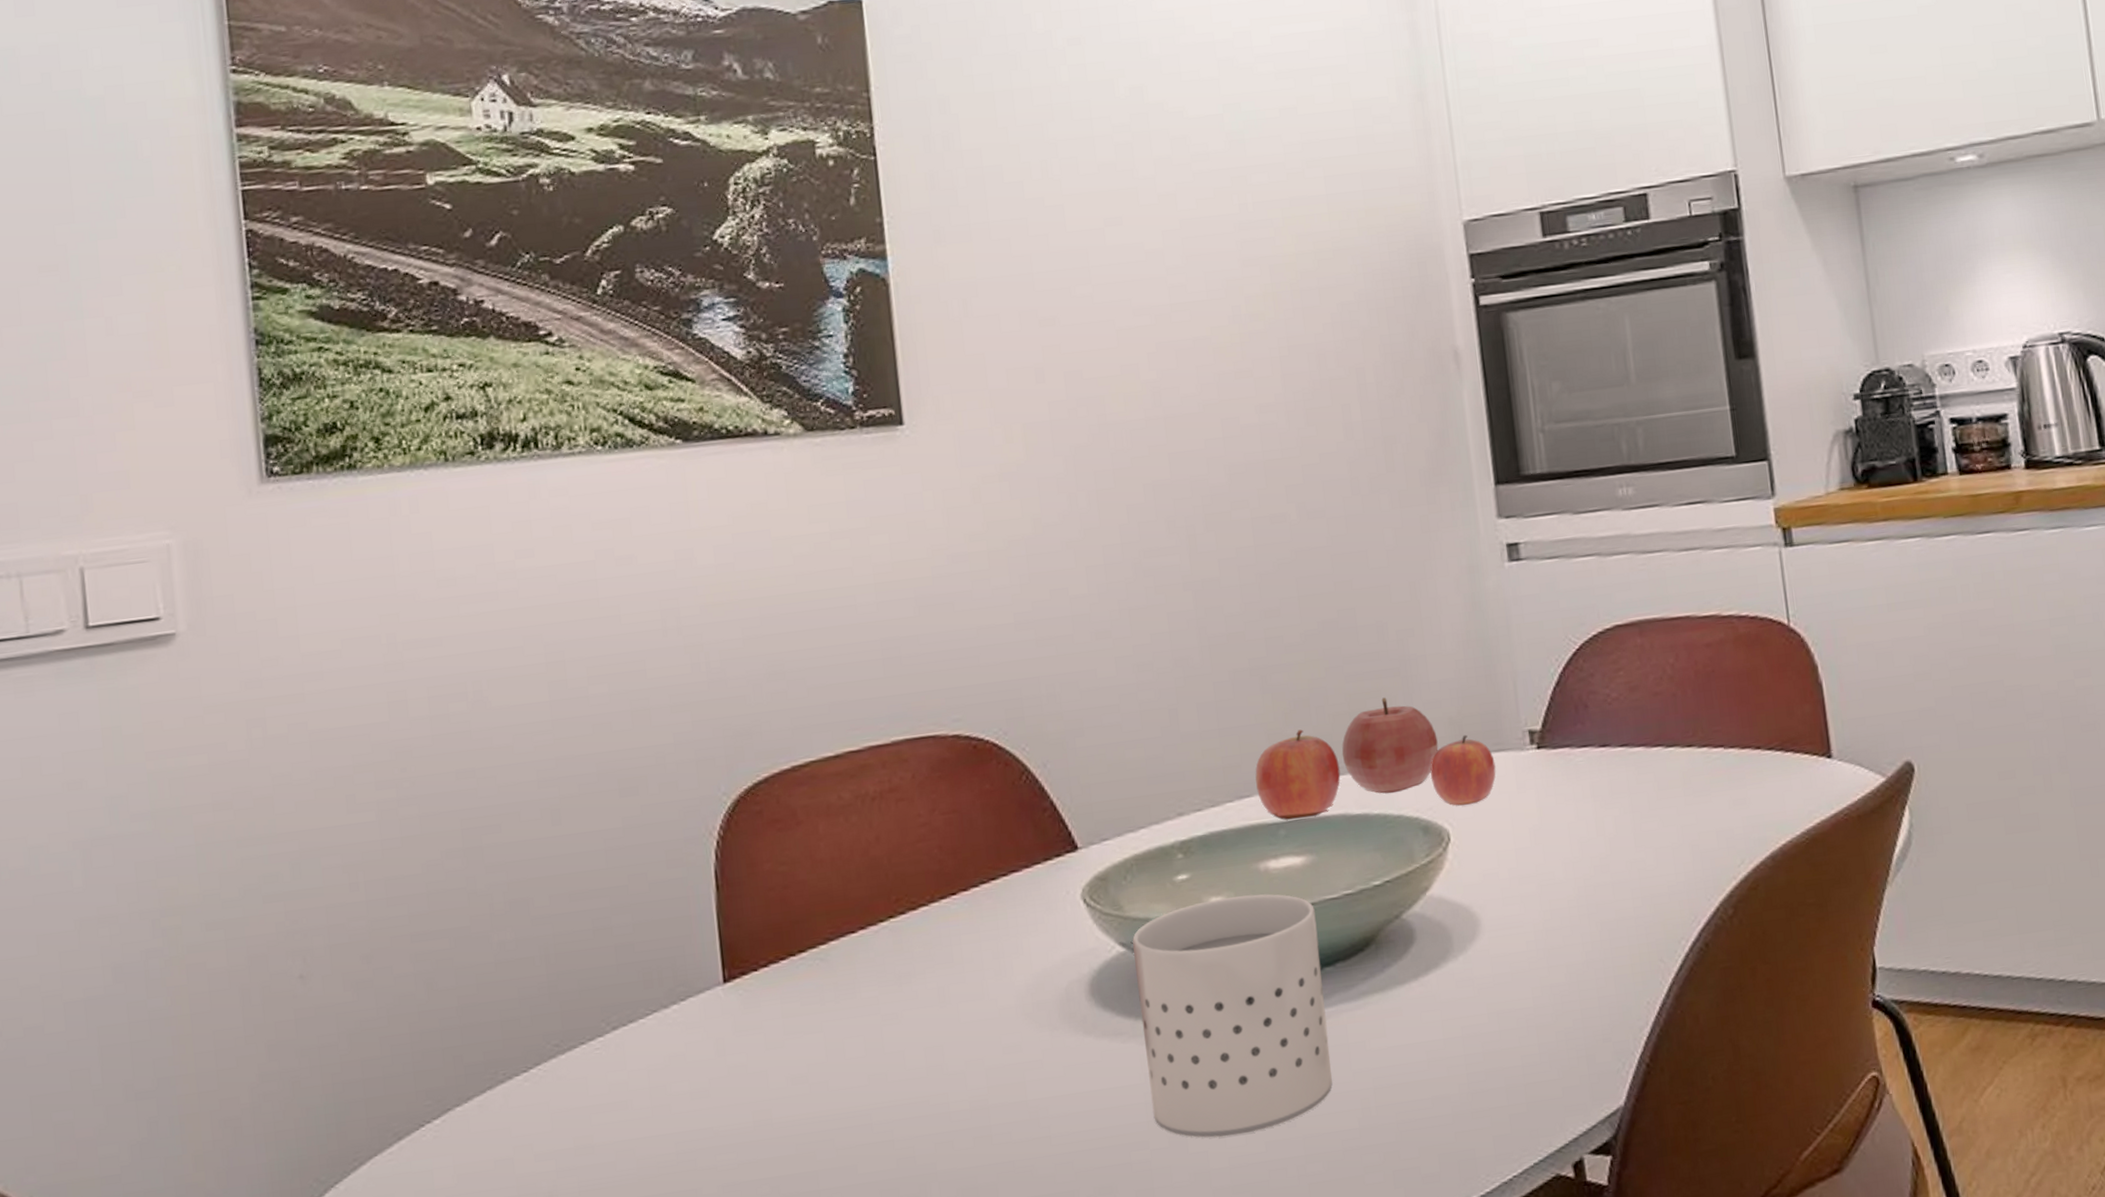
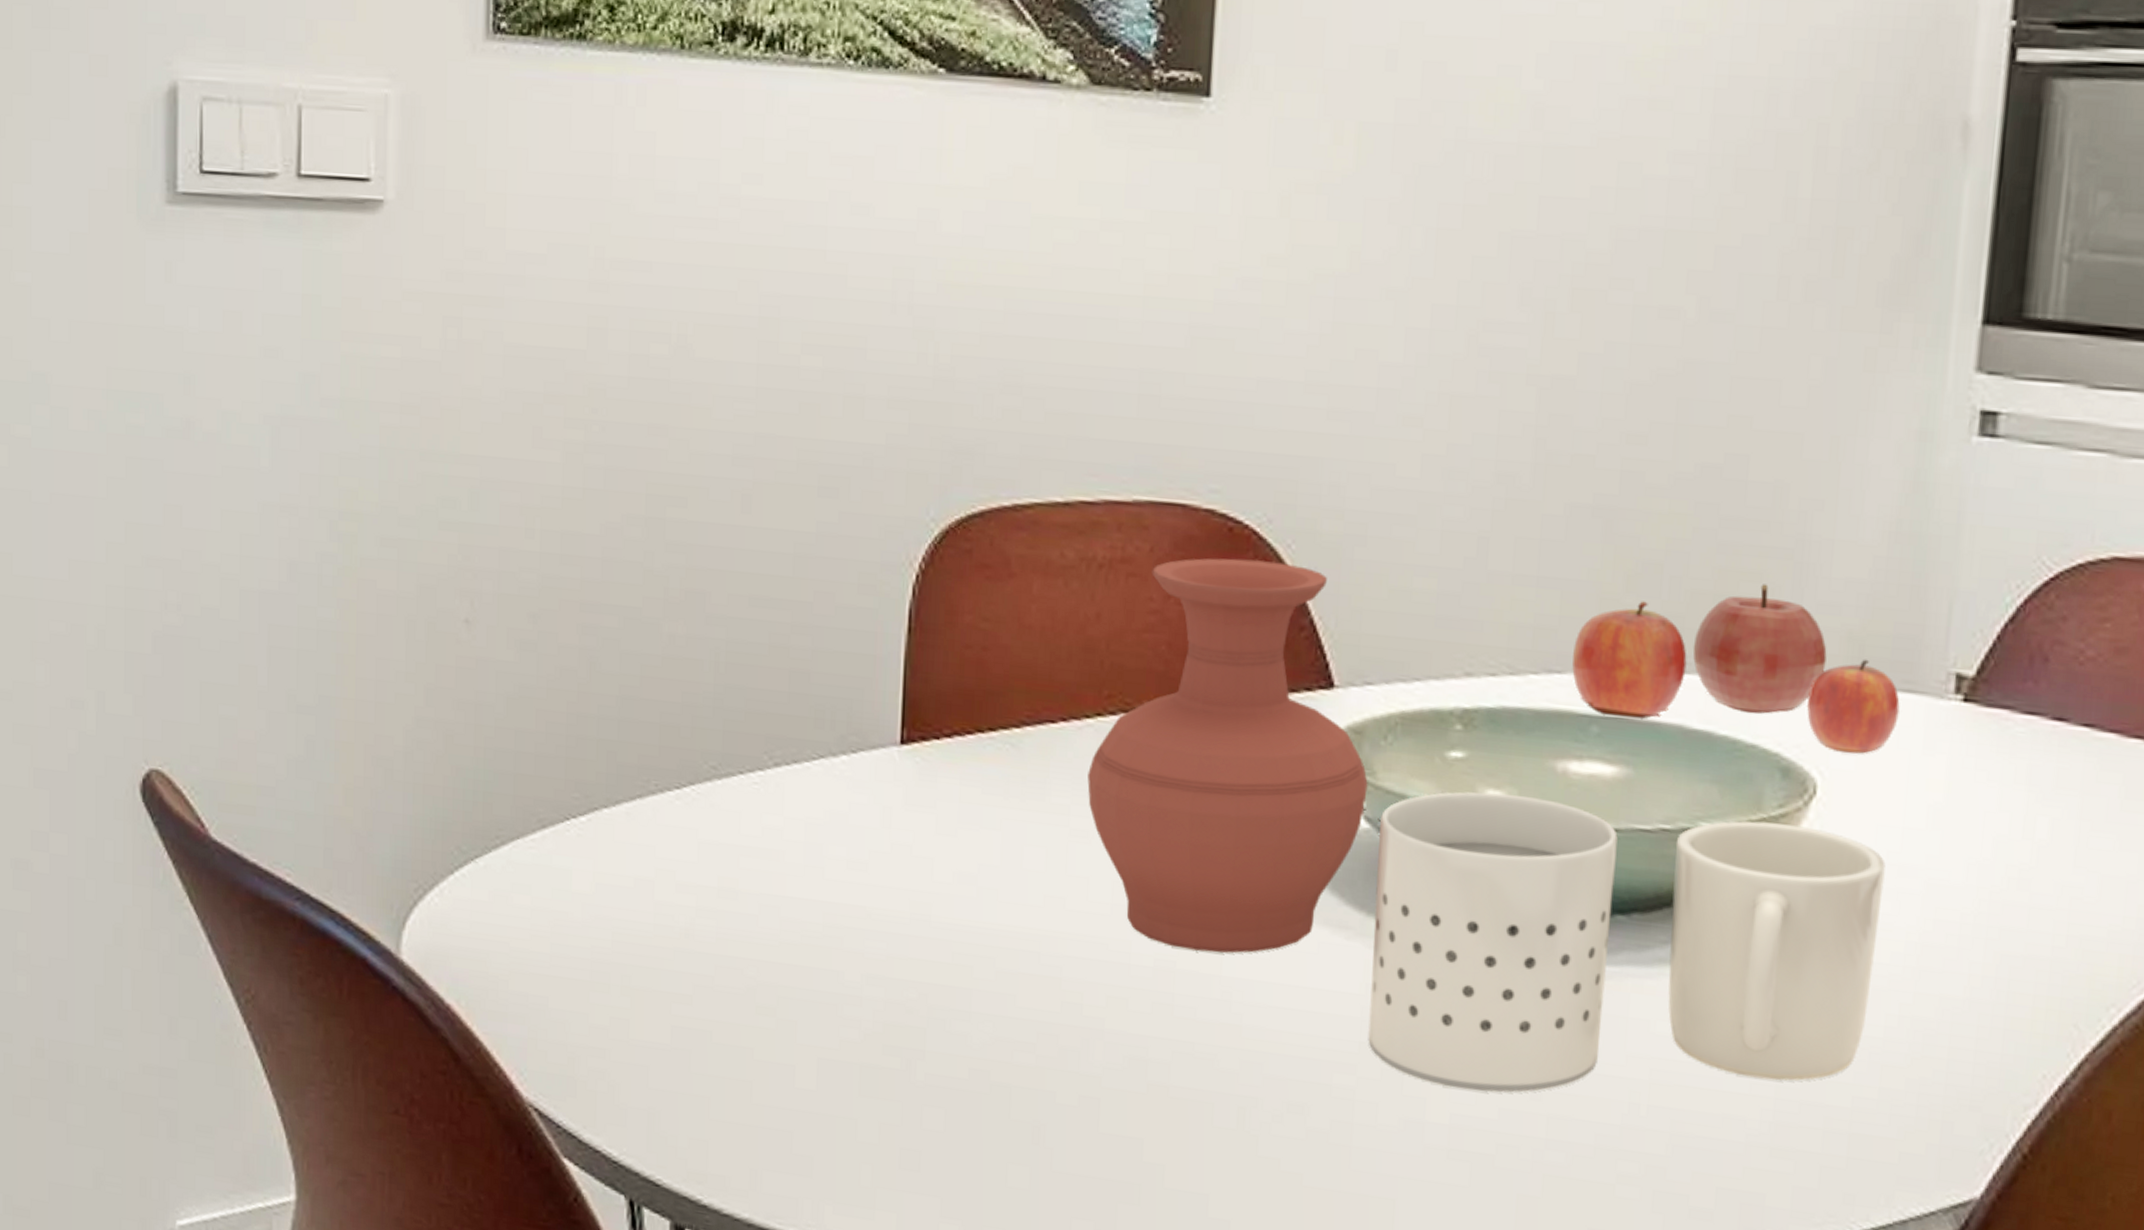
vase: none [889,762,1119,1088] -> present [1087,558,1368,953]
mug: none [1357,865,1519,1064] -> present [1668,820,1886,1081]

